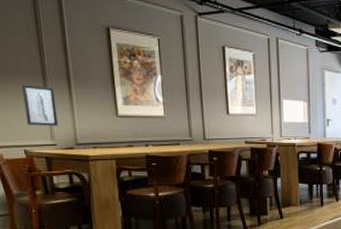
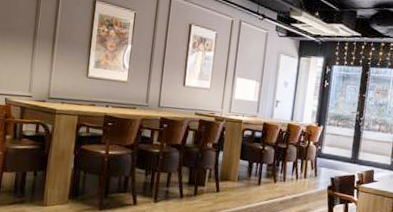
wall art: present [22,85,58,126] -> none [12,42,40,80]

